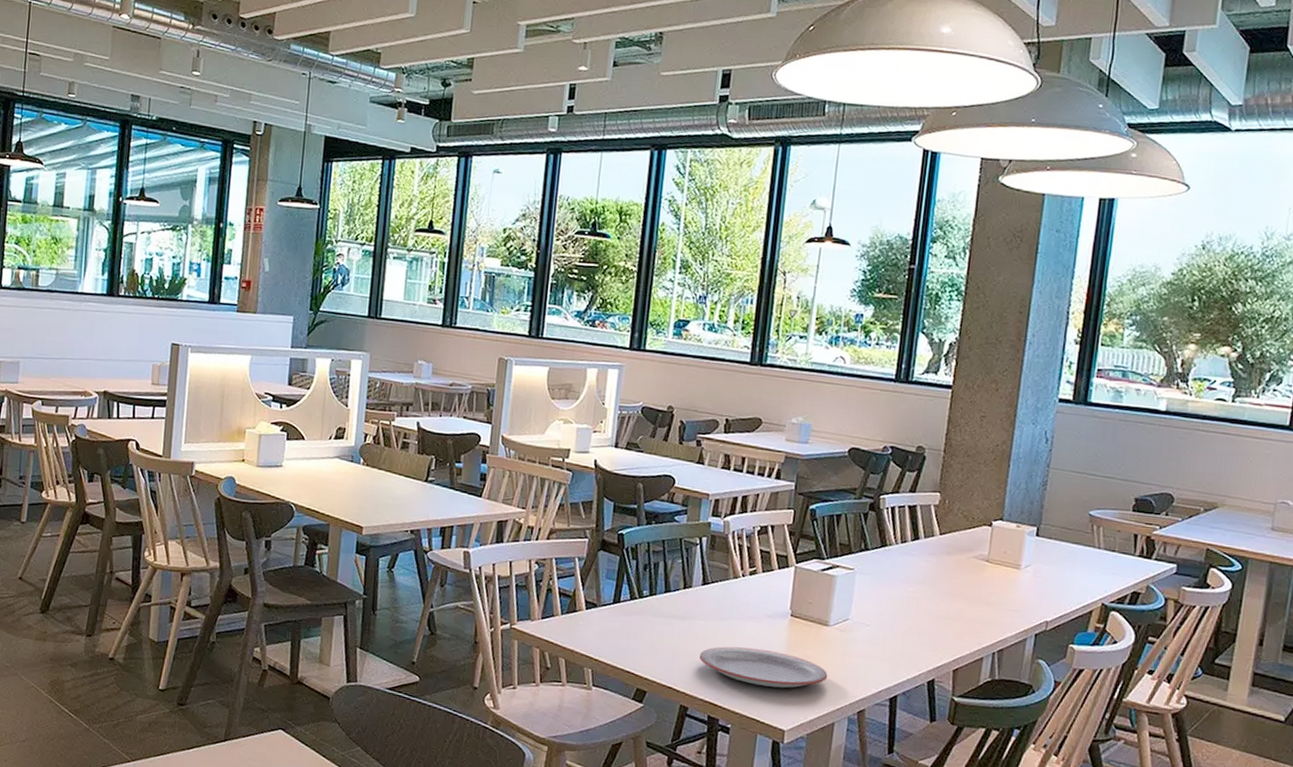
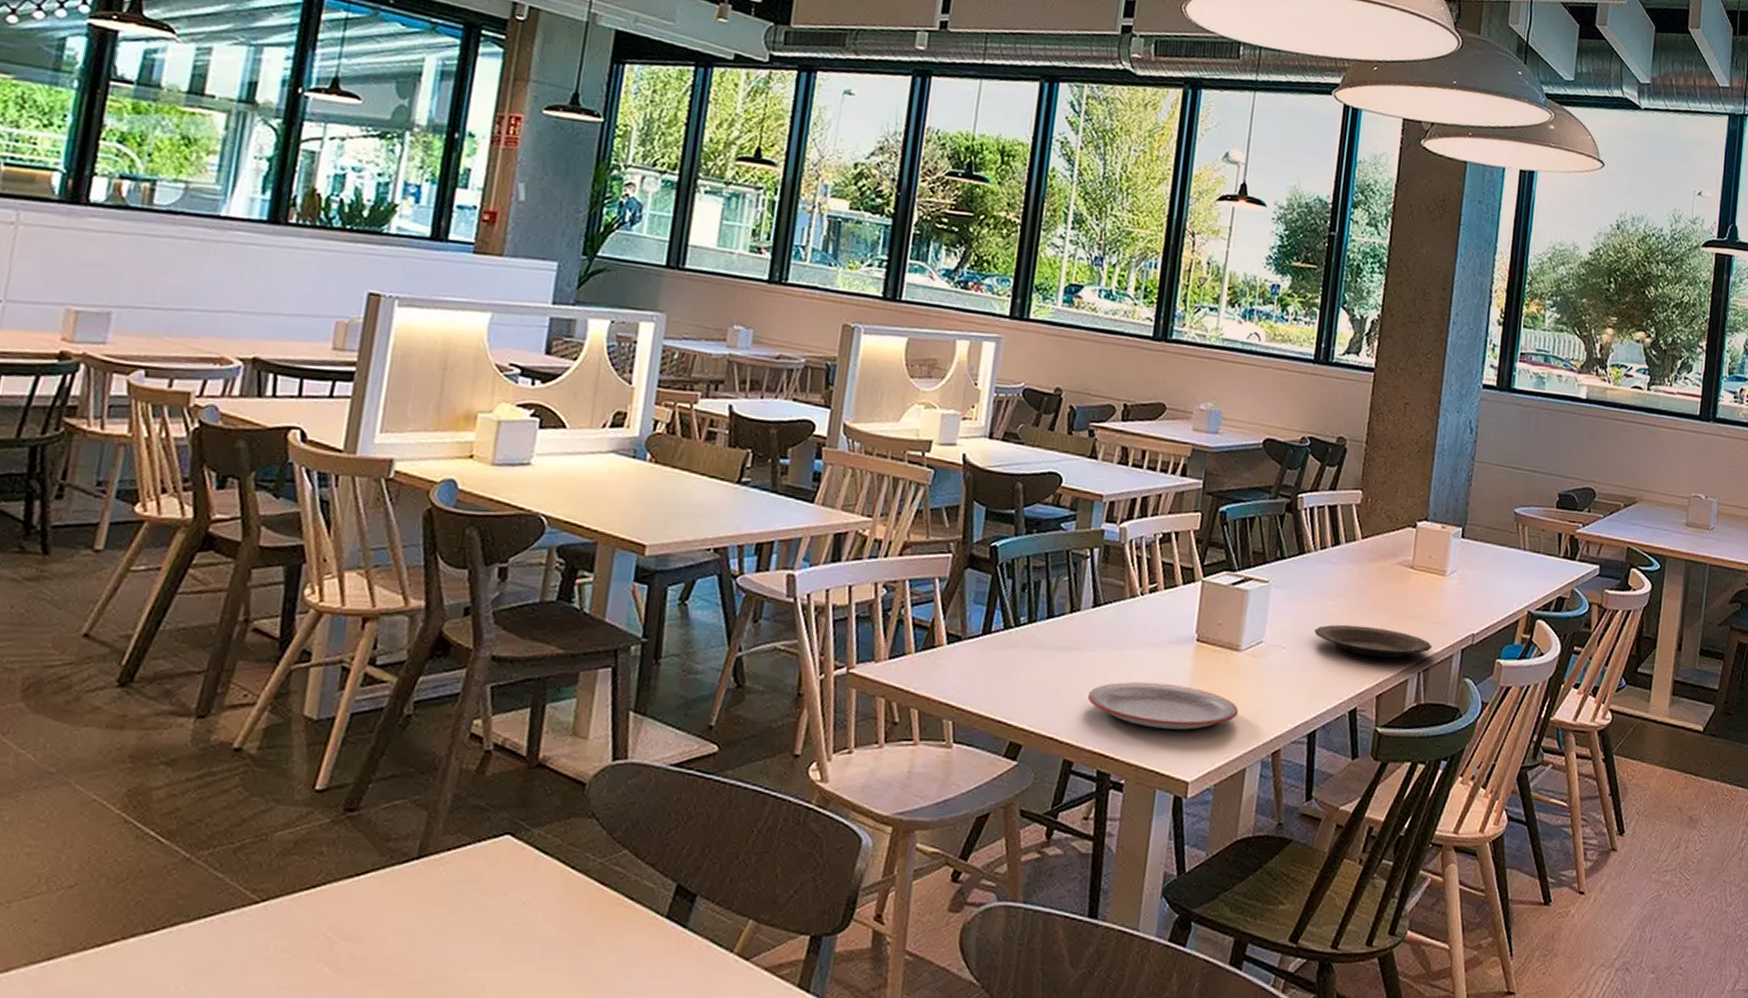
plate: none [895,607,1006,639] -> present [1314,624,1432,658]

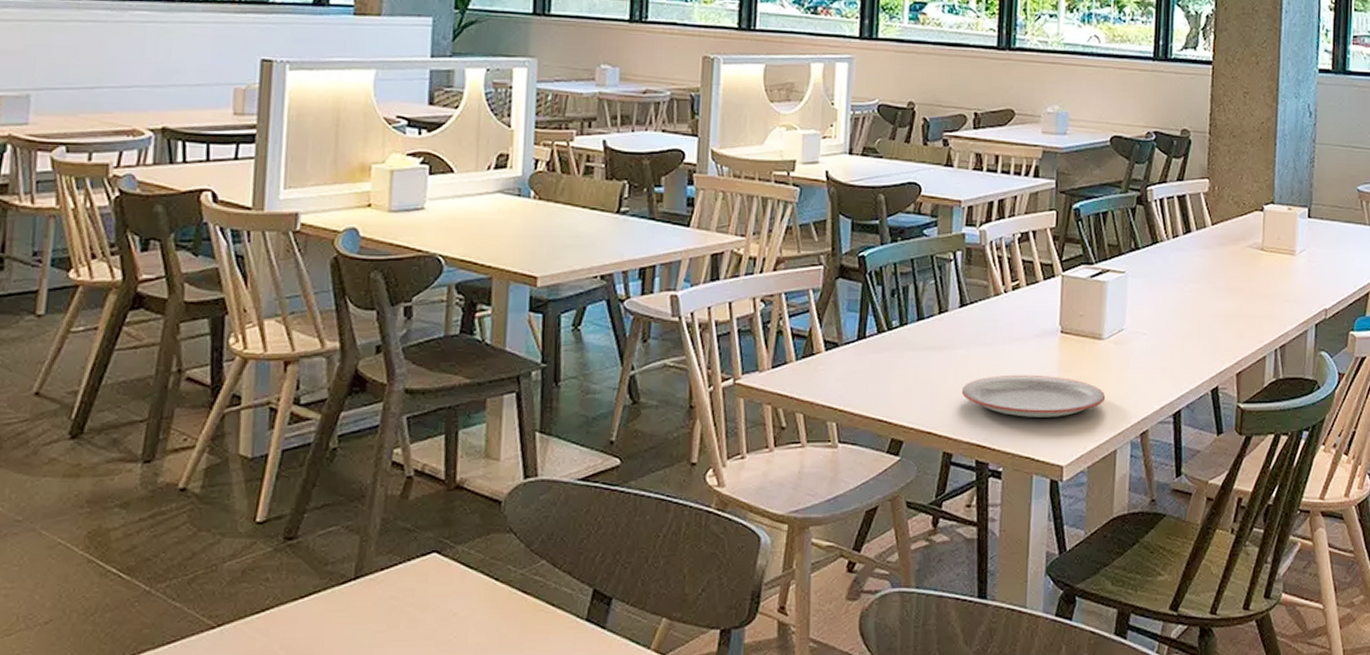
plate: present [1314,624,1432,658] -> none [1172,308,1286,337]

